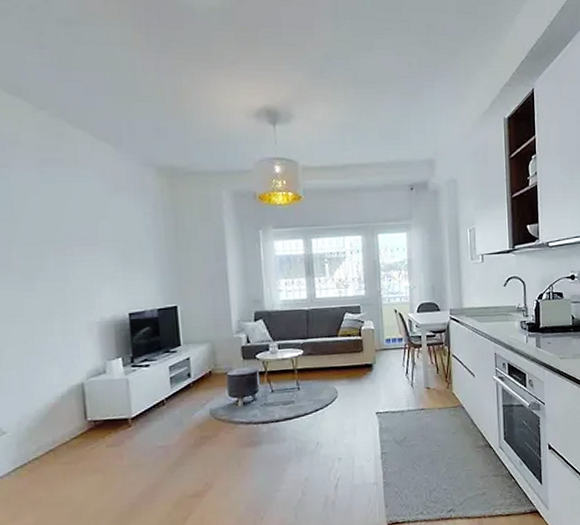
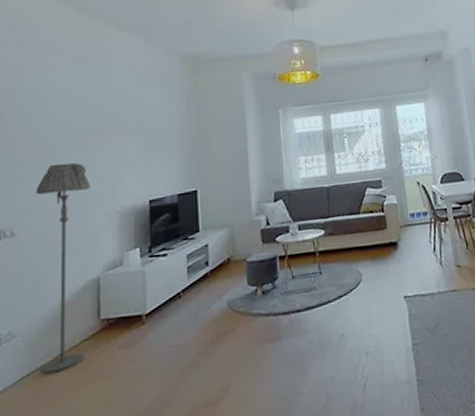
floor lamp: none [10,271,75,466] -> present [36,162,91,375]

